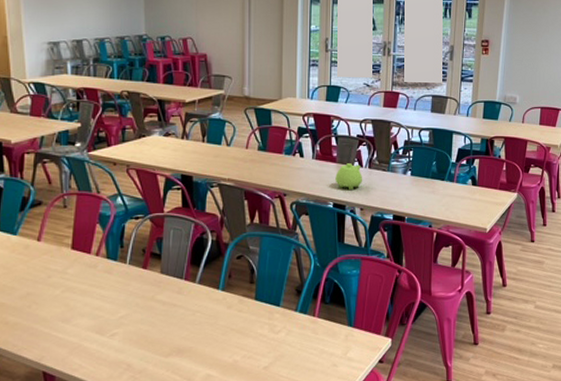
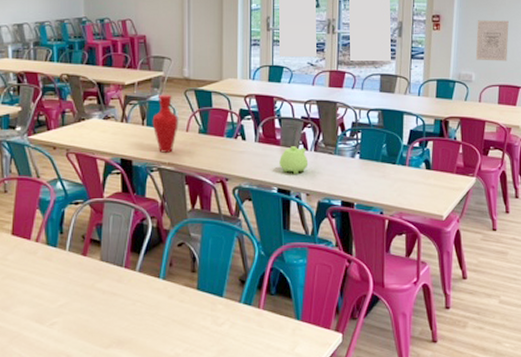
vase: none [212,112,239,169] -> present [152,94,179,153]
wall art: none [520,46,551,85] -> present [475,20,509,61]

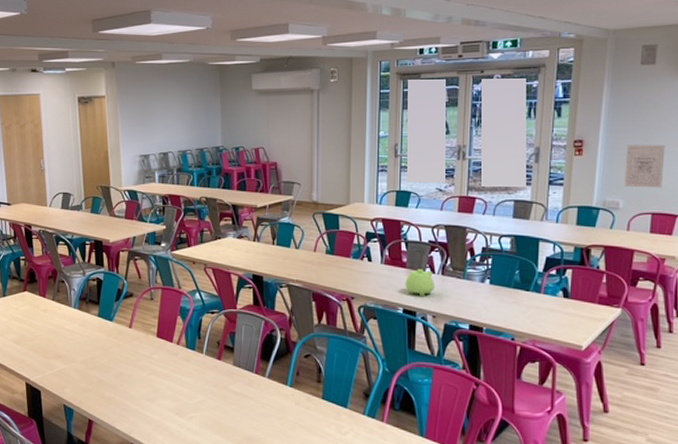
vase: present [152,94,179,153] -> none [282,216,307,271]

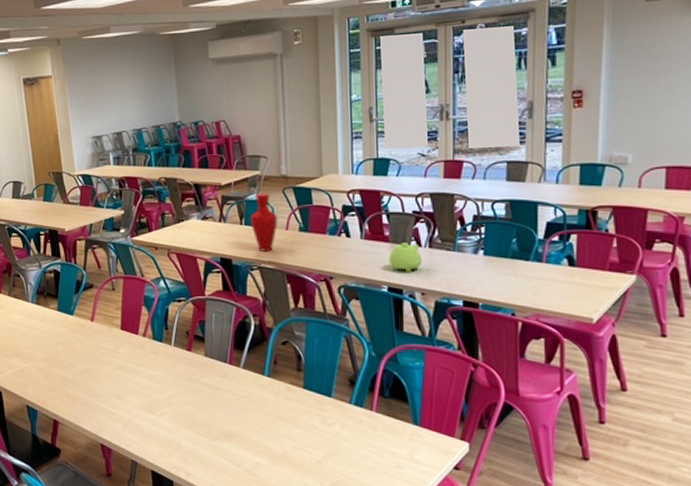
vase: none [282,216,307,271] -> present [250,193,278,252]
wall art: present [624,145,665,188] -> none [632,89,679,139]

